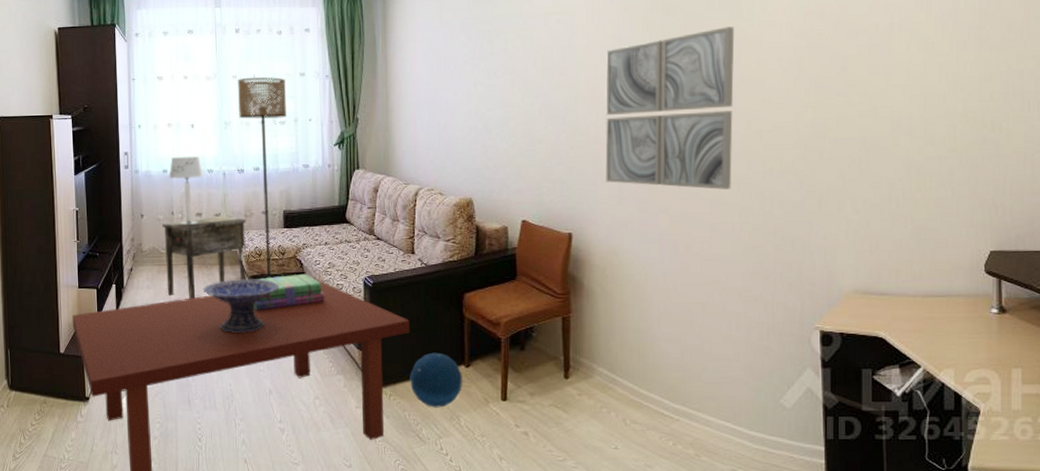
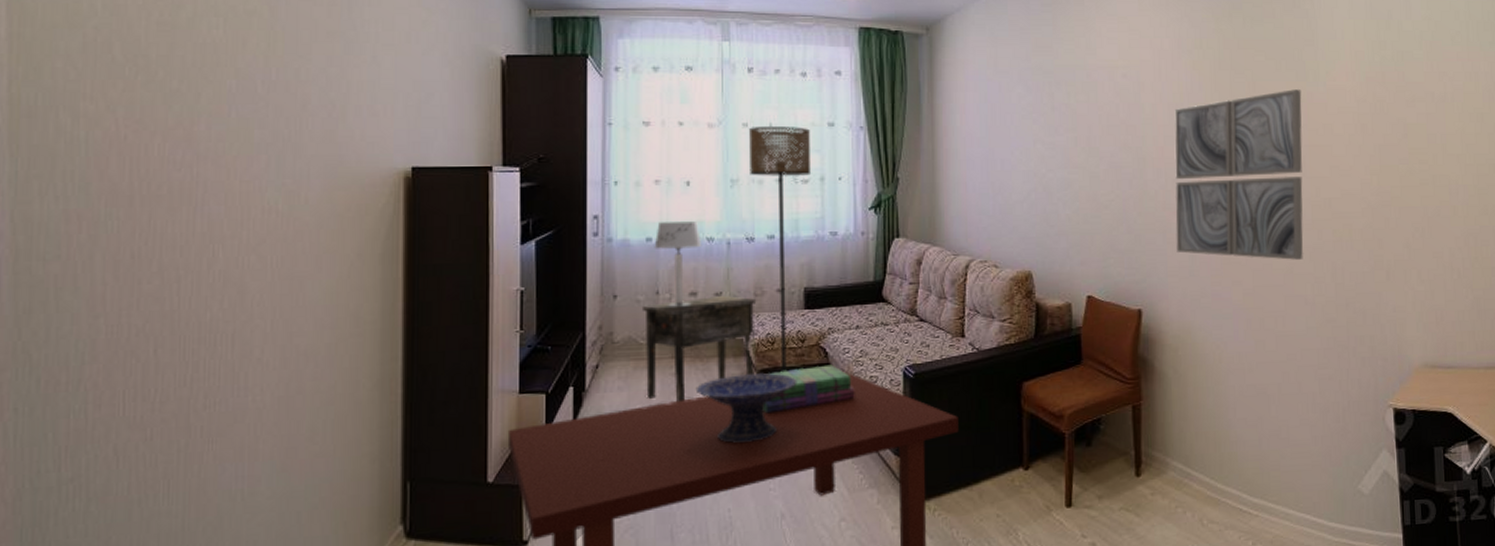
ball: present [410,352,462,408] -> none [958,454,1021,521]

